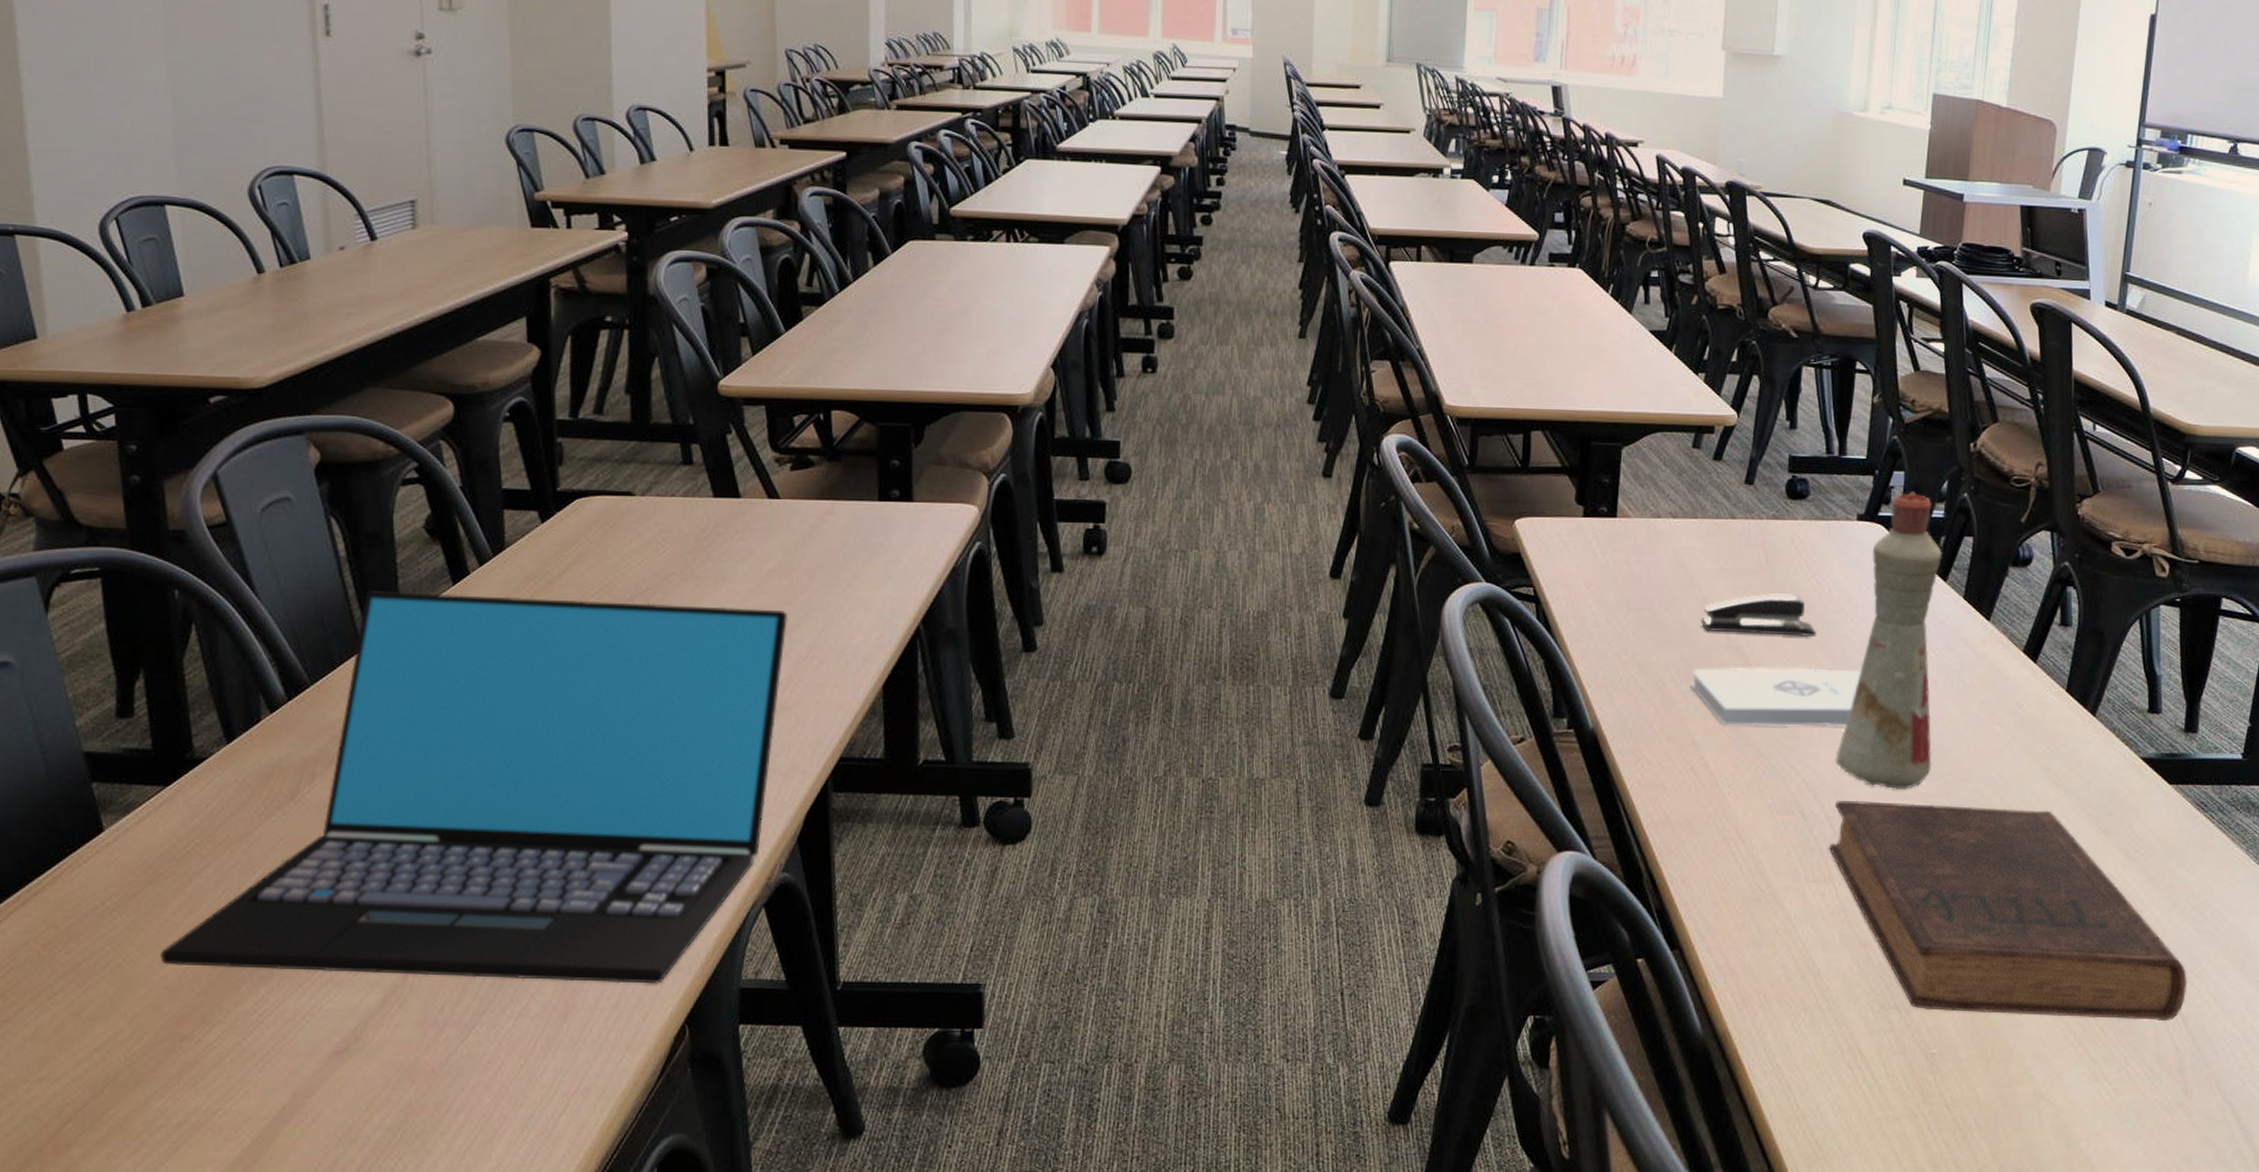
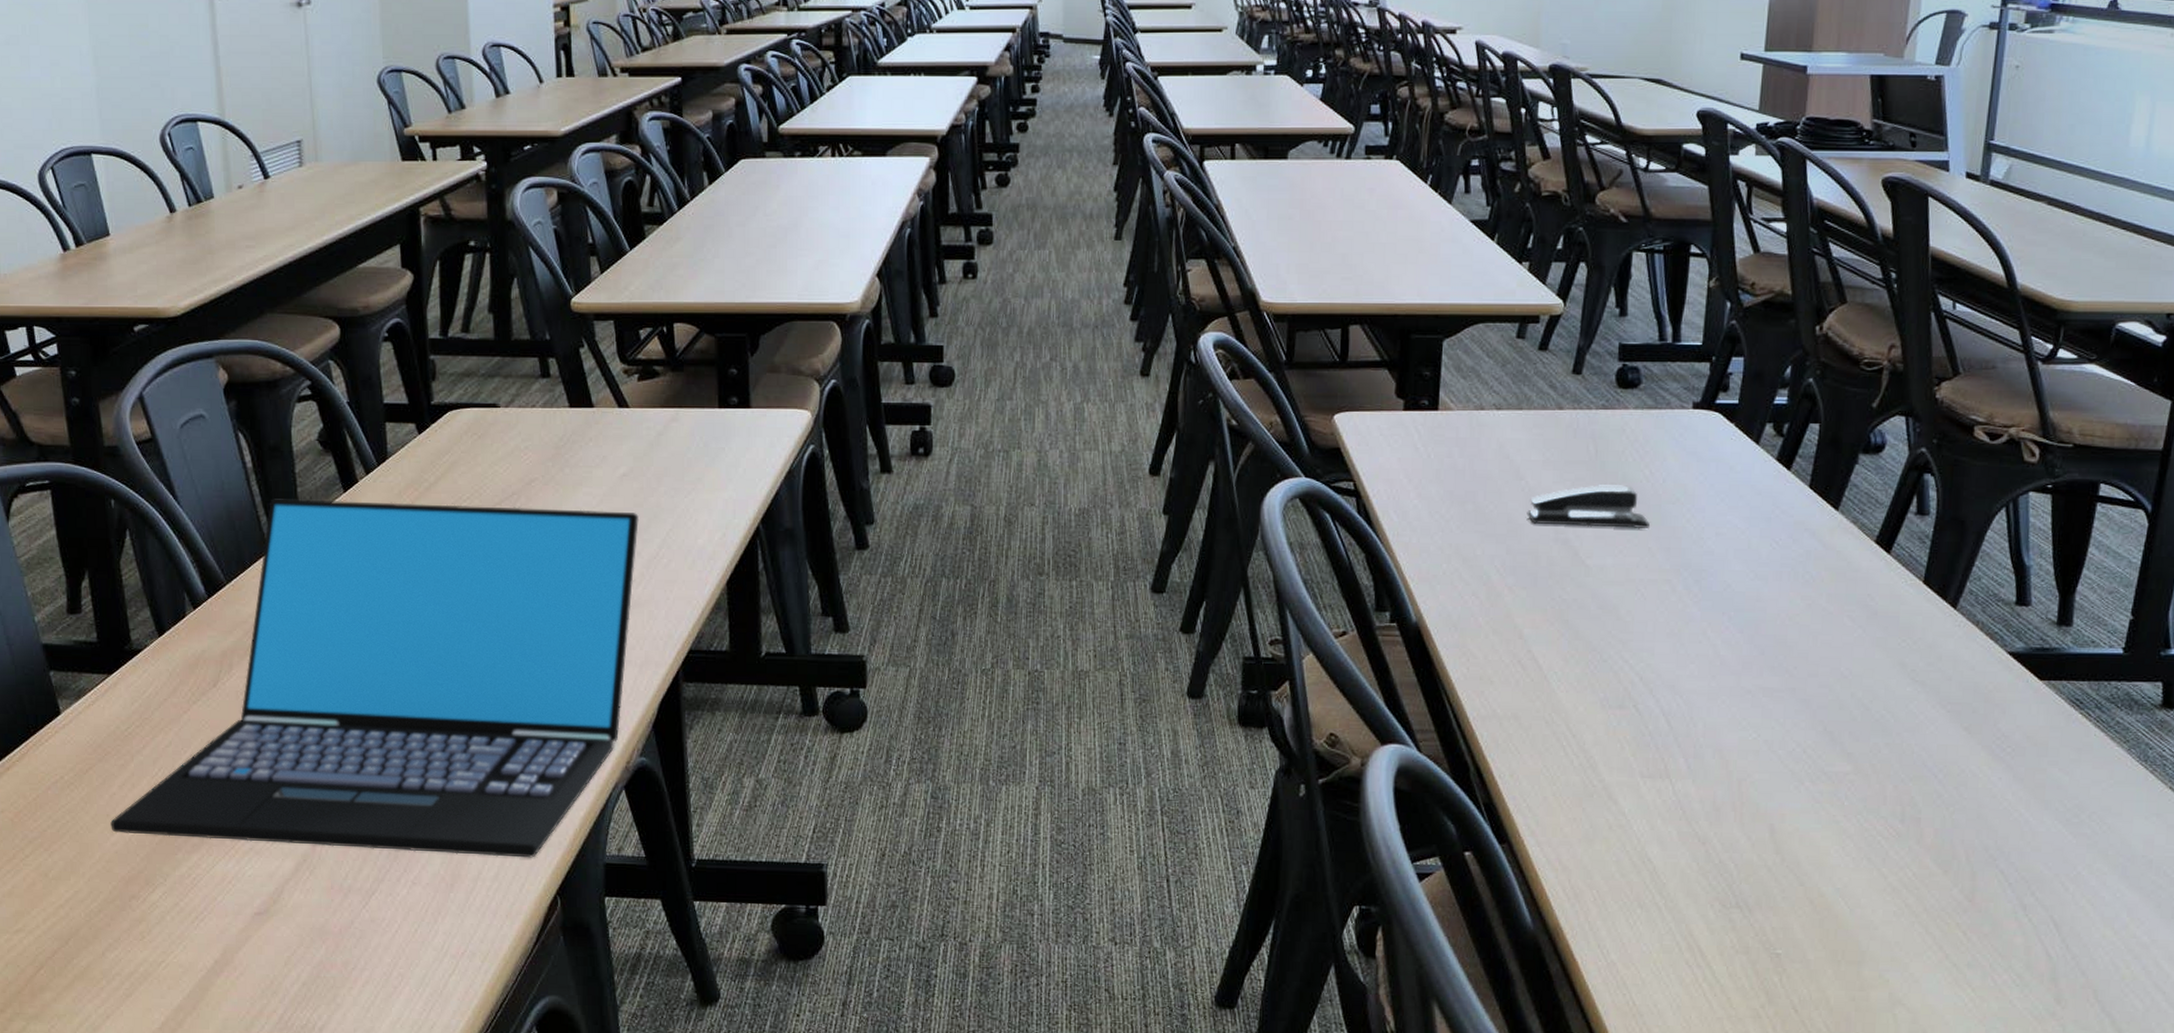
notepad: present [1691,667,1862,727] -> none [1517,560,1699,620]
book: present [1828,800,2188,1022] -> none [1664,695,2061,928]
bottle: present [1835,491,1942,791] -> none [1671,378,1785,685]

